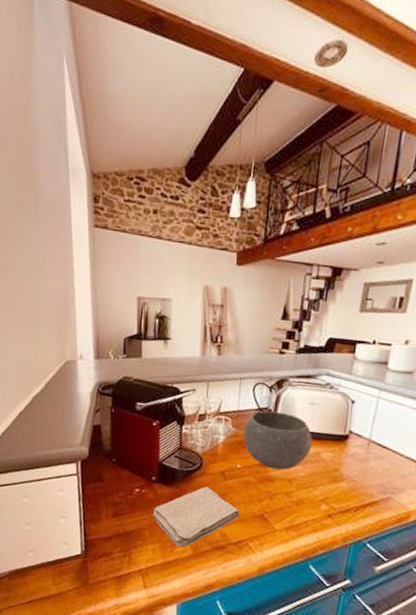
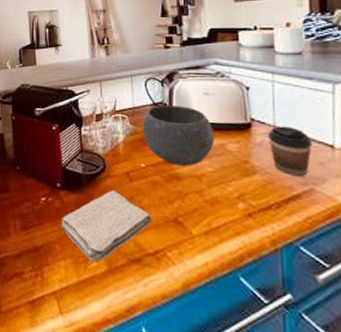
coffee cup: none [361,440,401,486] -> present [267,126,313,176]

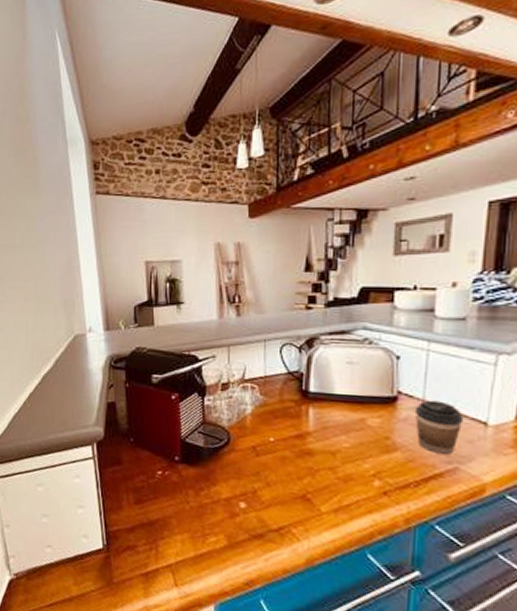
washcloth: present [62,190,152,262] -> none [179,465,278,537]
bowl: present [142,105,214,166] -> none [273,374,354,441]

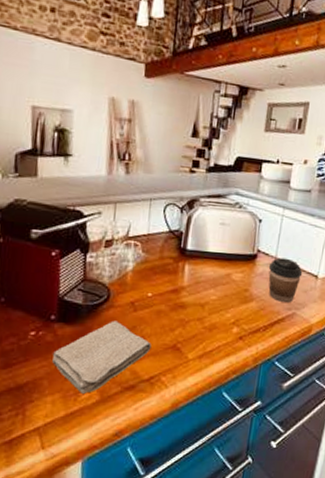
washcloth: none [179,465,278,537] -> present [52,321,152,394]

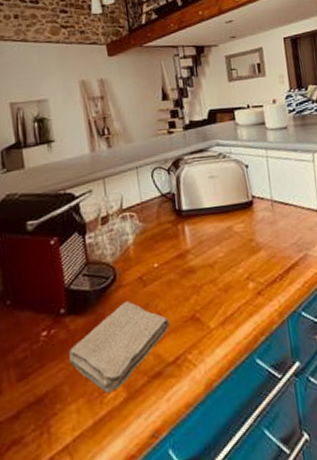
coffee cup: present [268,257,303,302] -> none [267,198,303,245]

